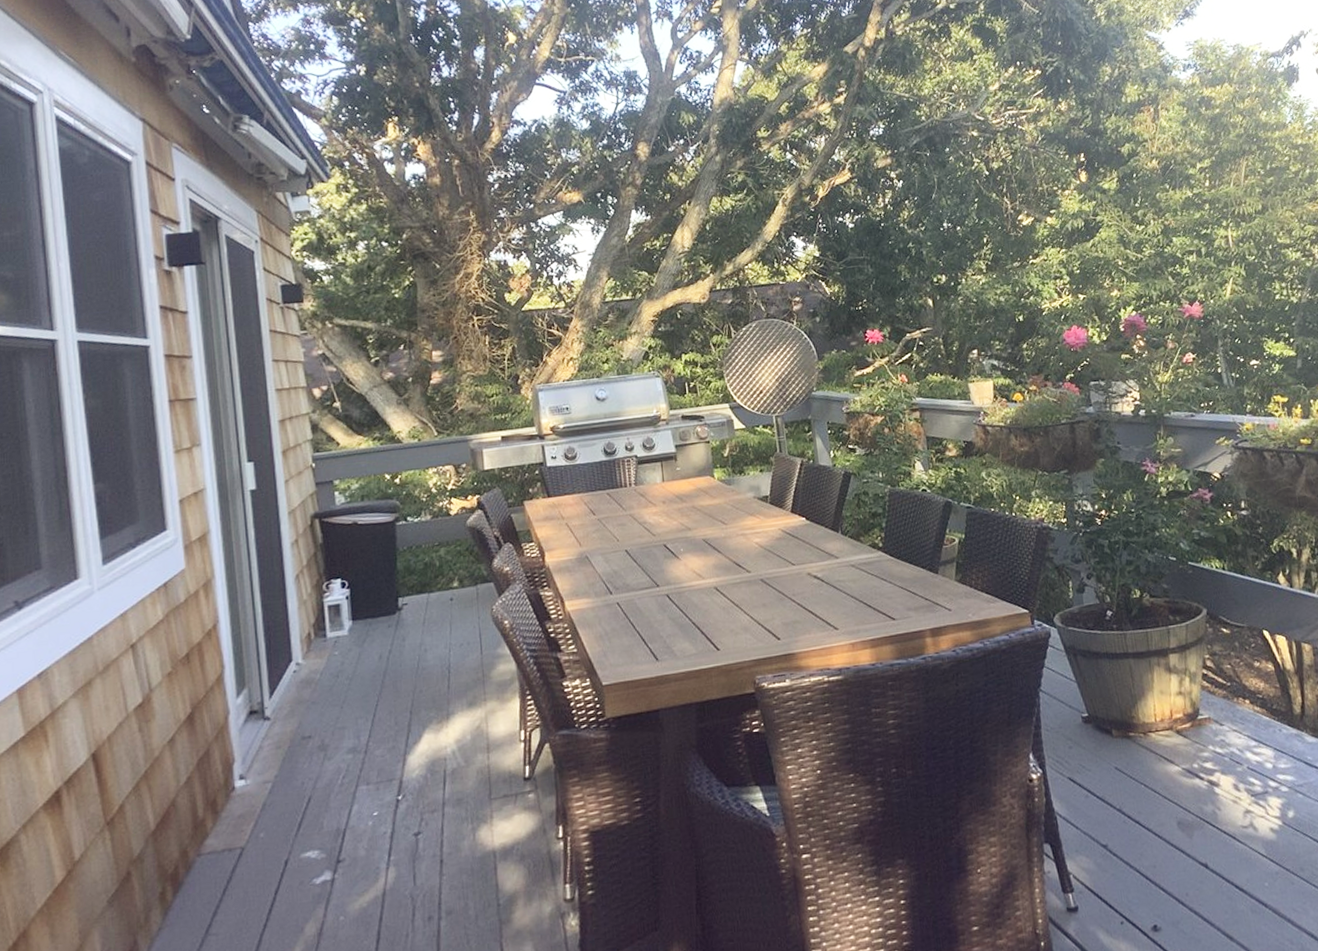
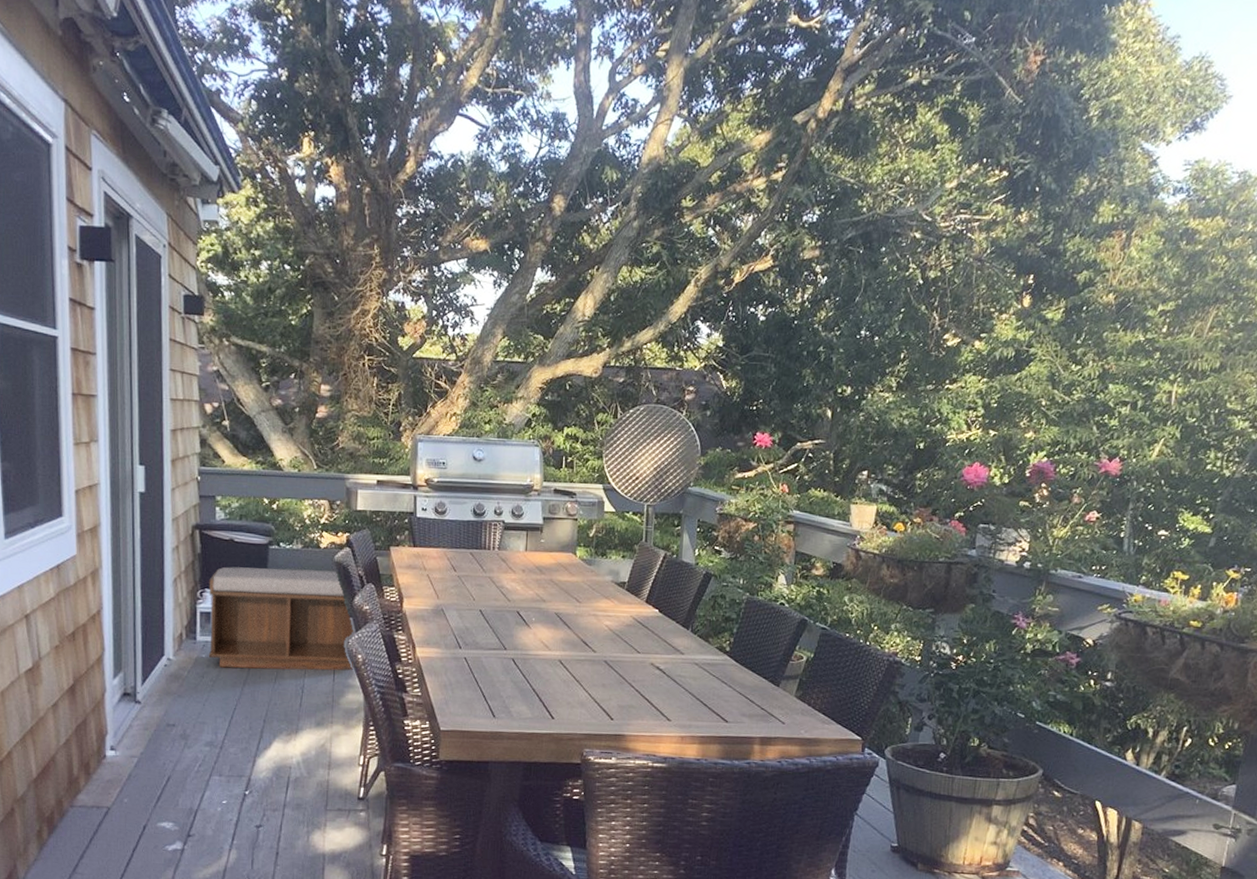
bench: none [334,537,501,663] -> present [208,566,354,670]

